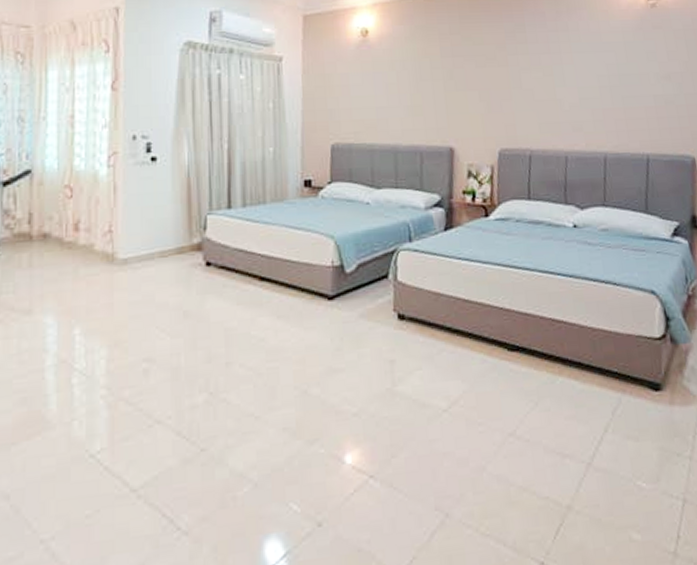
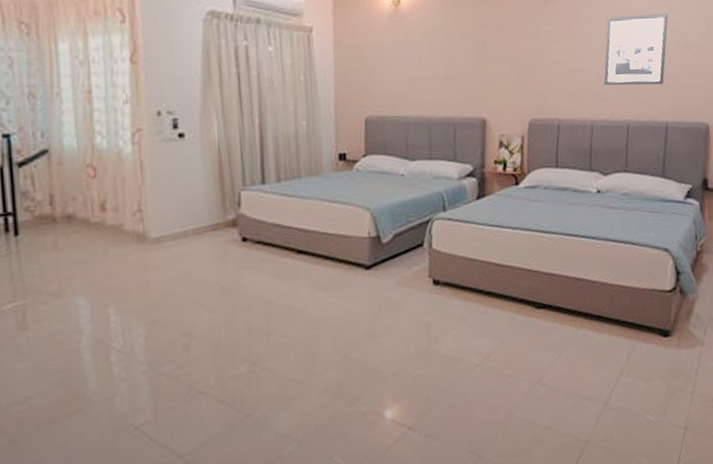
wall art: none [577,42,645,116] -> present [603,13,668,86]

